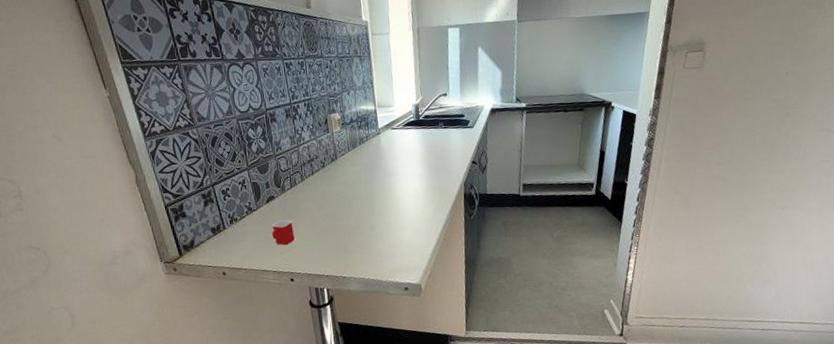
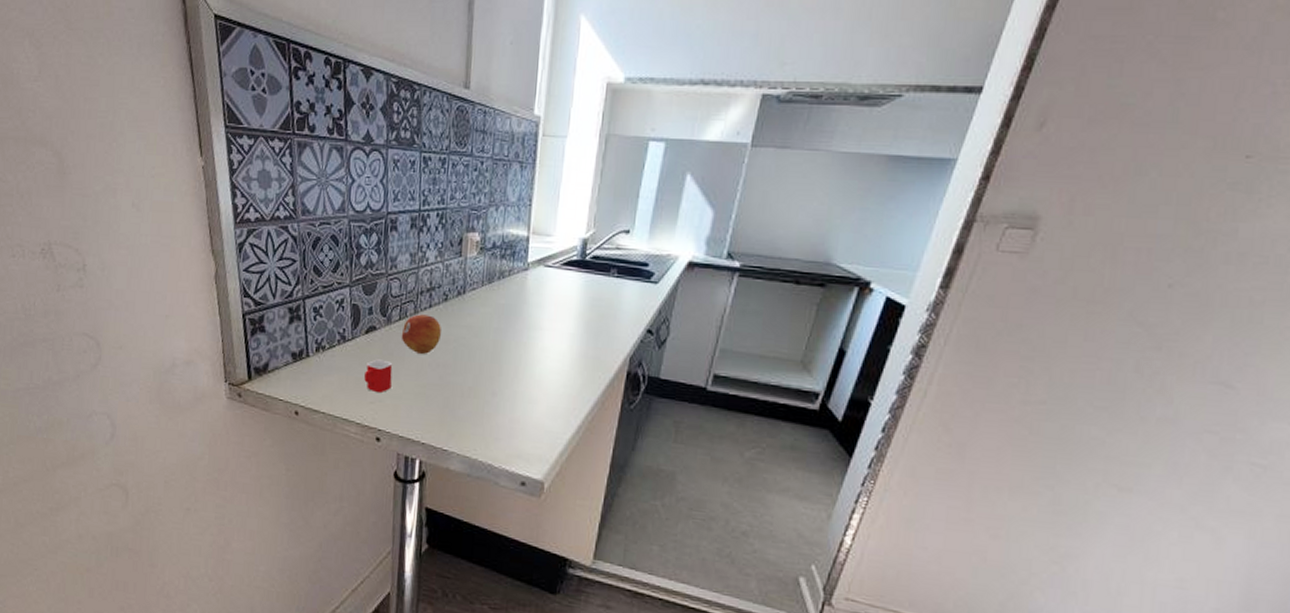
fruit: none [294,180,325,210] -> present [401,314,441,354]

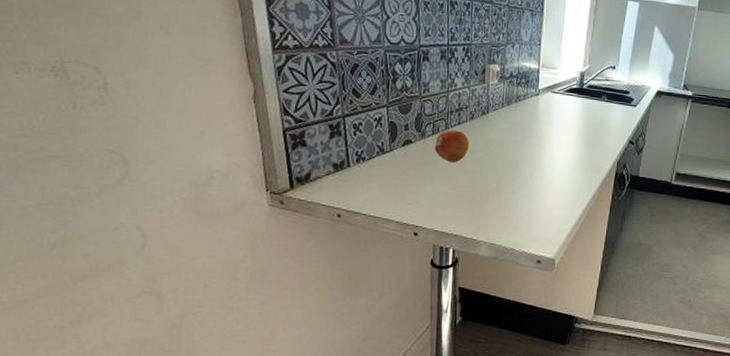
mug: present [364,359,393,394] -> none [402,167,428,196]

